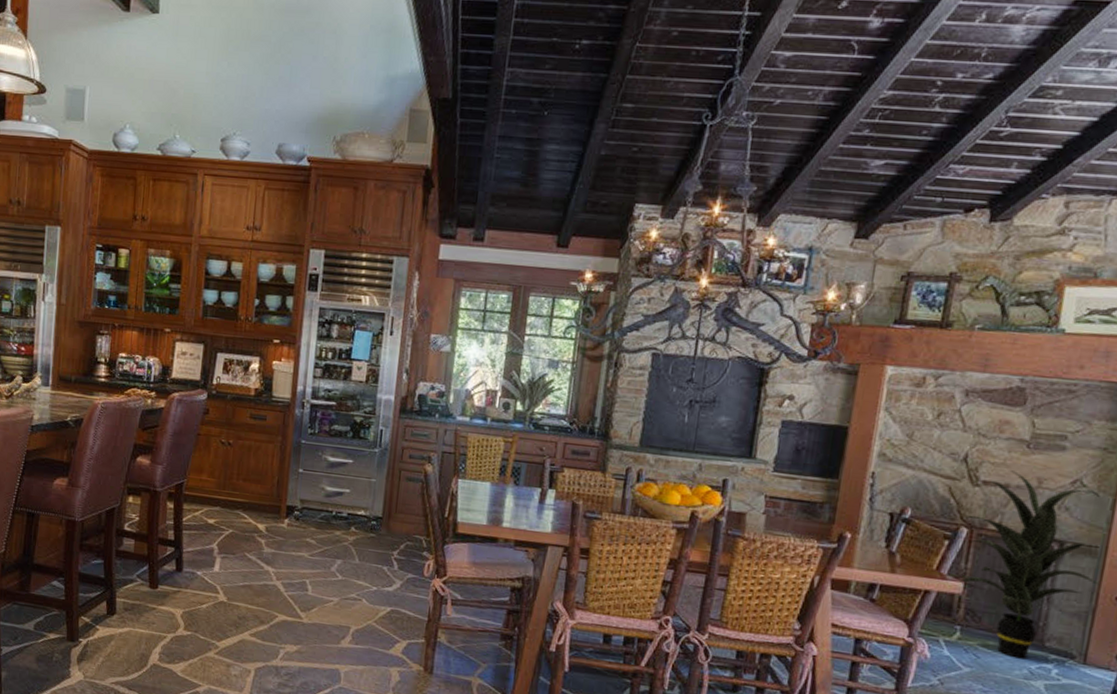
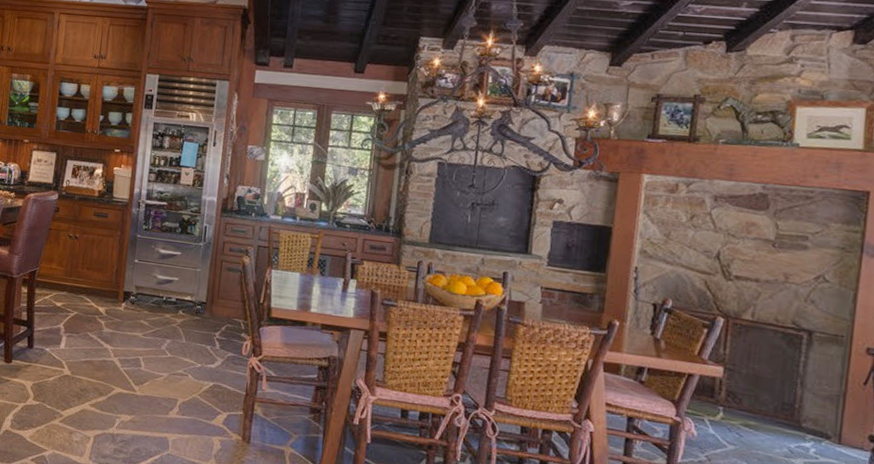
indoor plant: present [960,470,1100,659] -> none [720,267,848,439]

